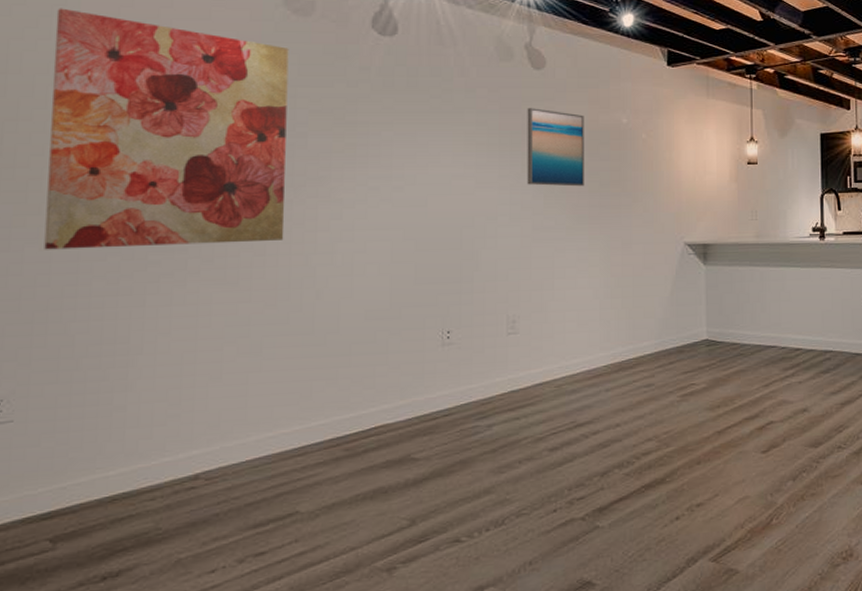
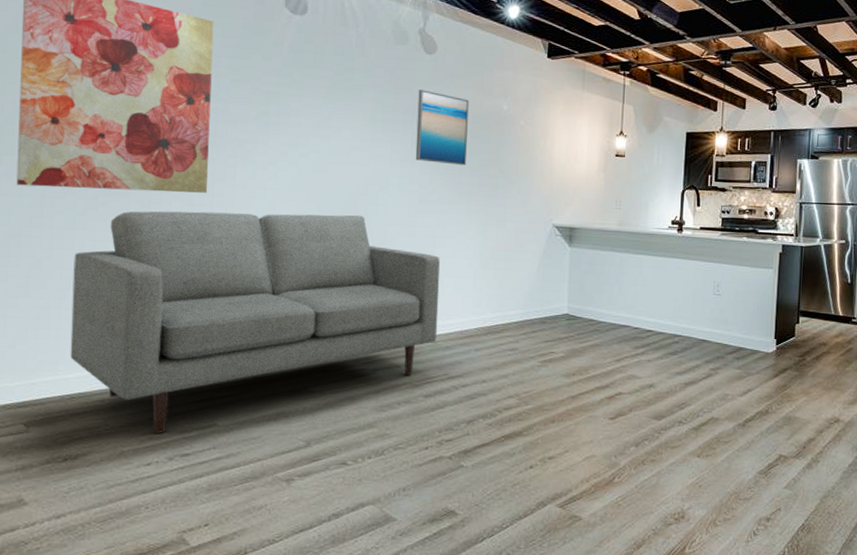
sofa: none [111,250,561,533] -> present [70,211,440,435]

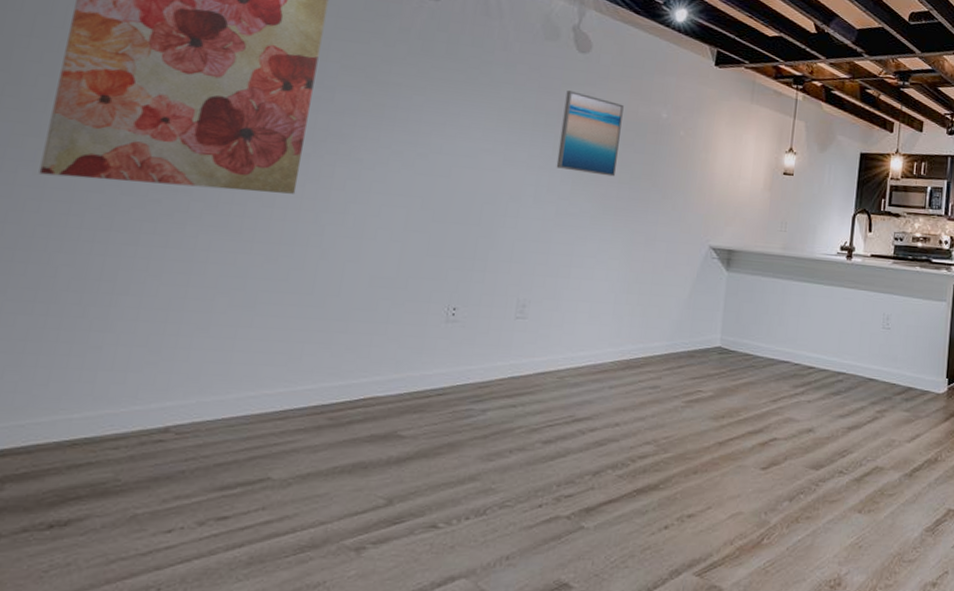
sofa: present [70,211,440,435] -> none [79,211,576,492]

